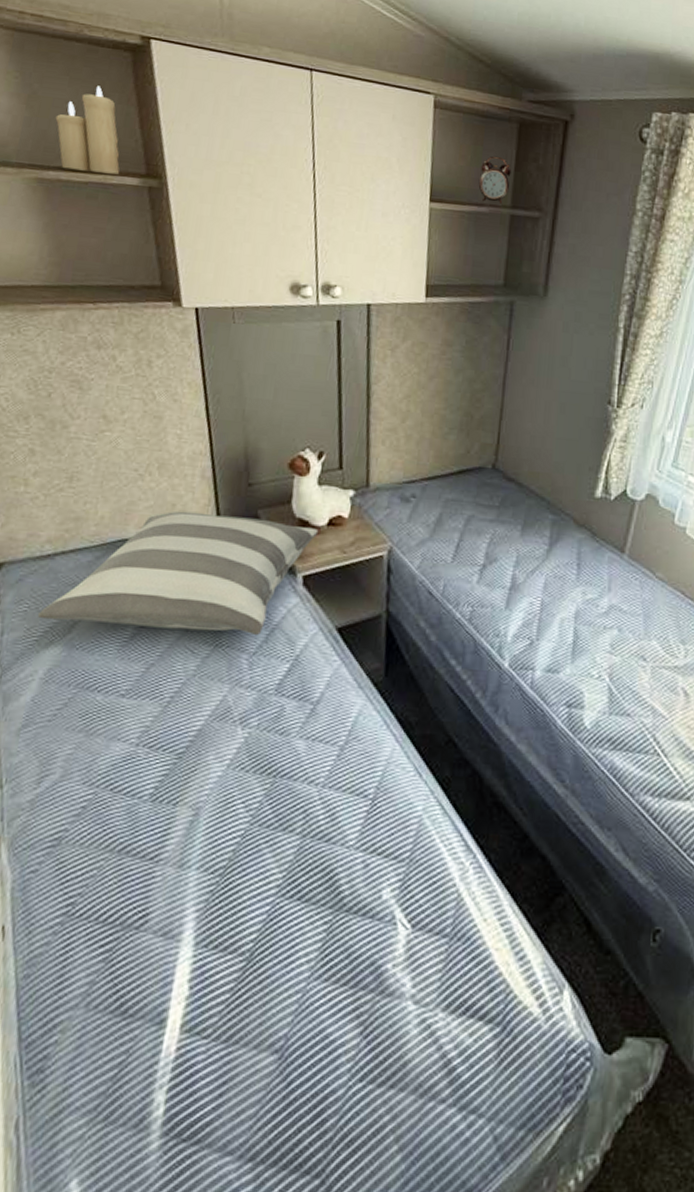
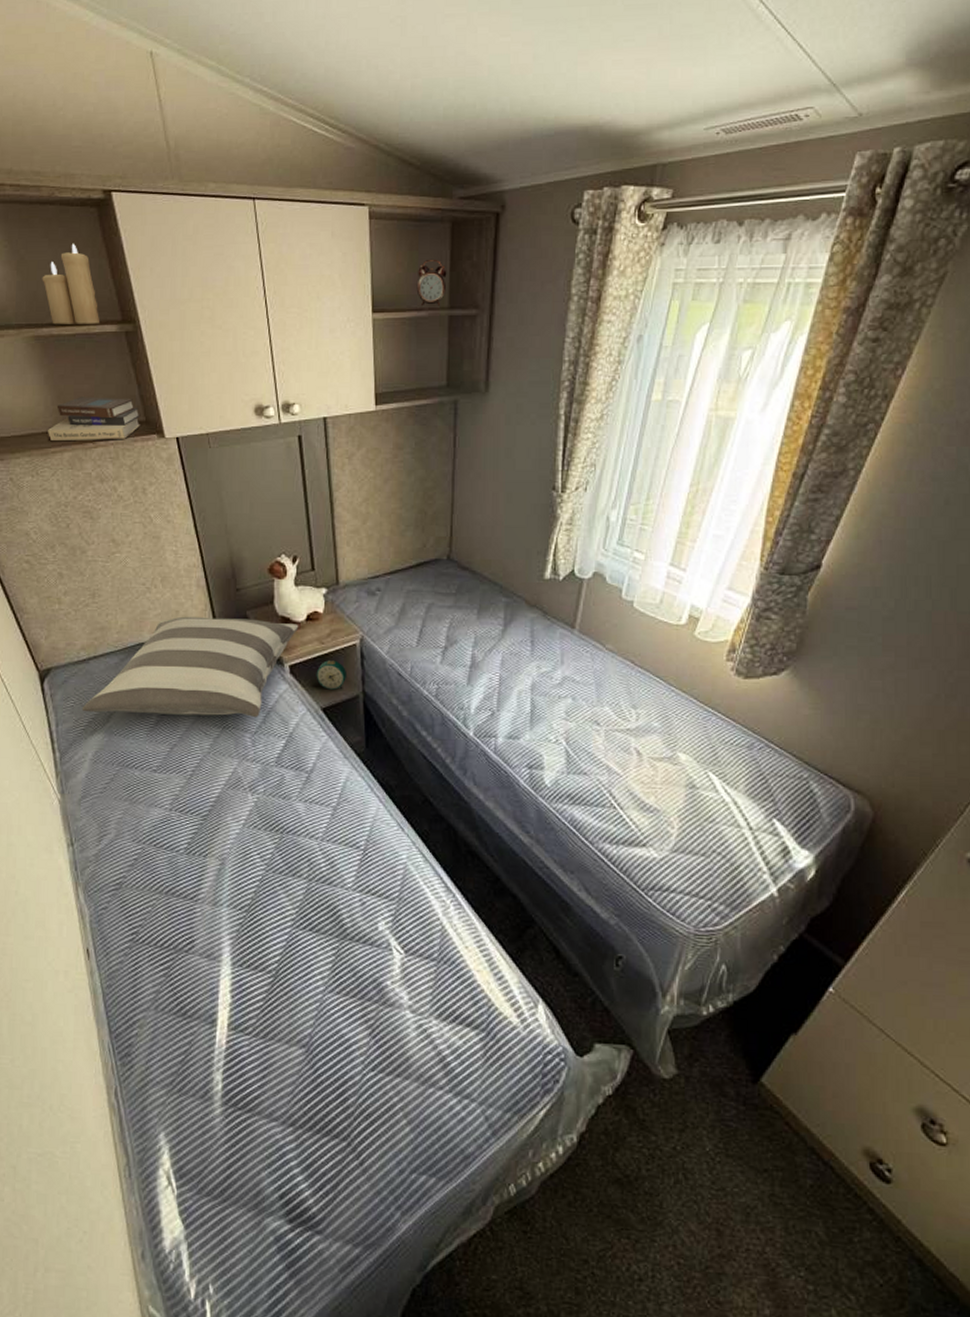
books: none [39,251,155,305] -> present [48,397,140,440]
alarm clock: none [333,572,370,608] -> present [316,660,348,690]

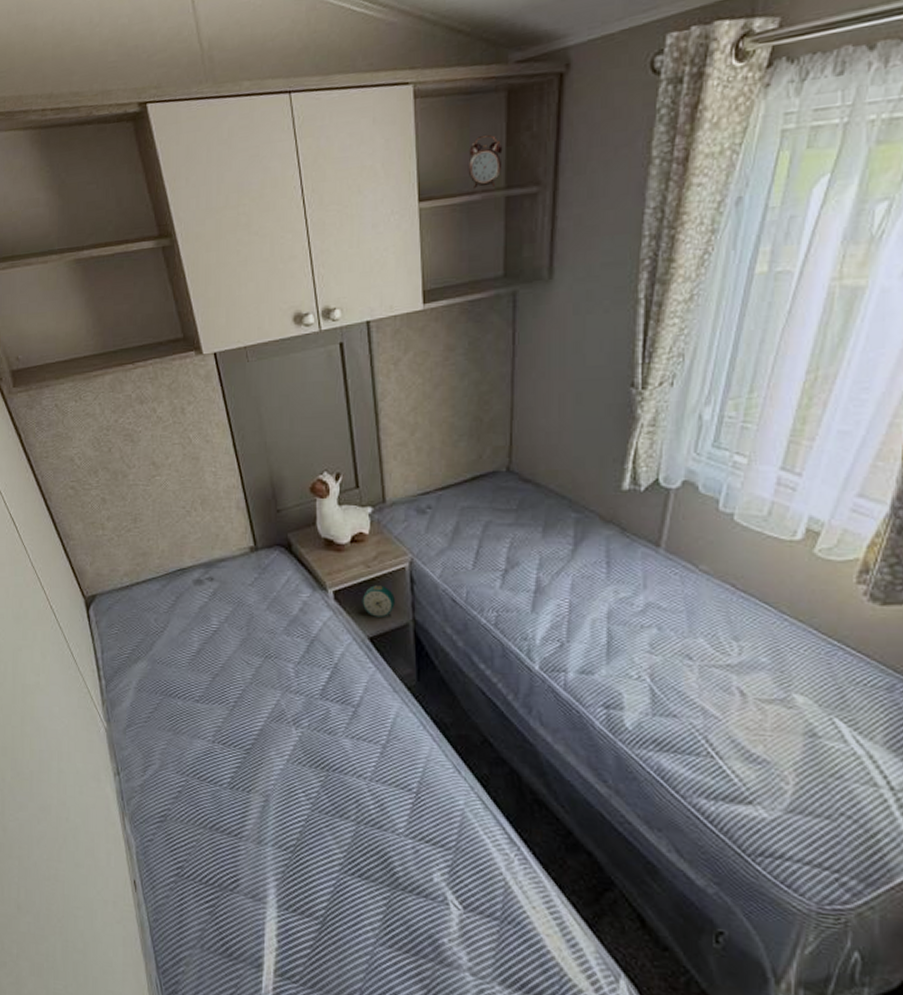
candle: present [42,243,100,325] -> none [82,161,138,246]
books: present [48,397,140,440] -> none [90,315,178,364]
pillow: present [81,616,299,718] -> none [125,540,343,648]

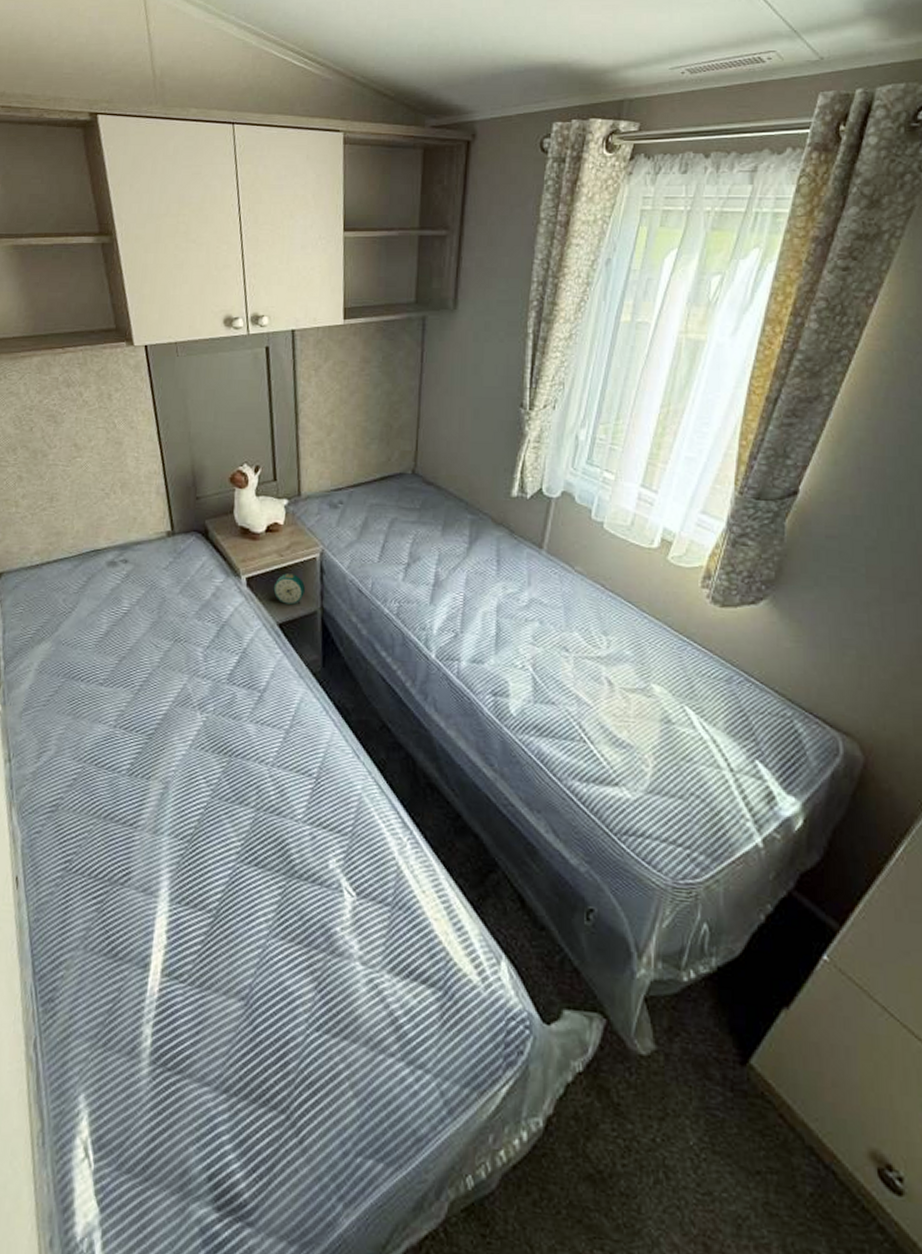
alarm clock: present [468,134,503,189] -> none [387,182,418,226]

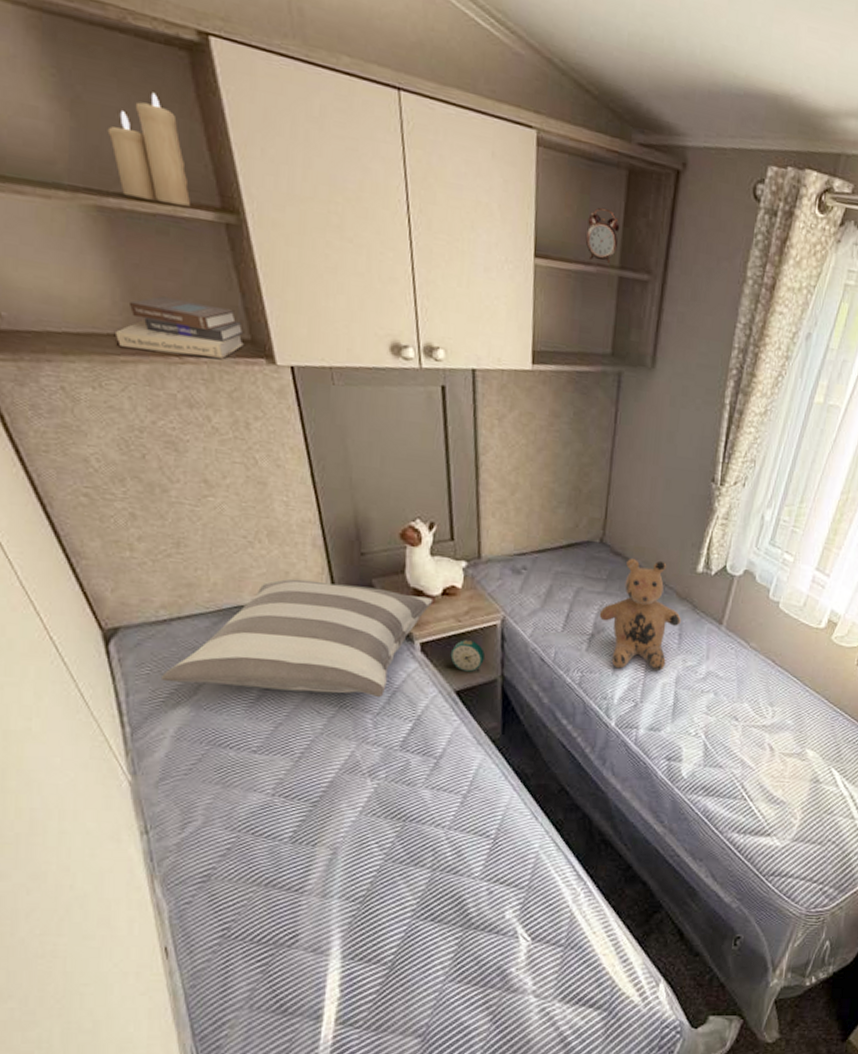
books: none [19,304,111,347] -> present [116,296,244,360]
candle: none [25,160,78,237] -> present [107,92,191,208]
pillow: none [30,523,258,632] -> present [160,578,434,698]
alarm clock: none [387,182,418,226] -> present [585,207,620,264]
teddy bear: none [414,487,498,600] -> present [599,559,681,672]

